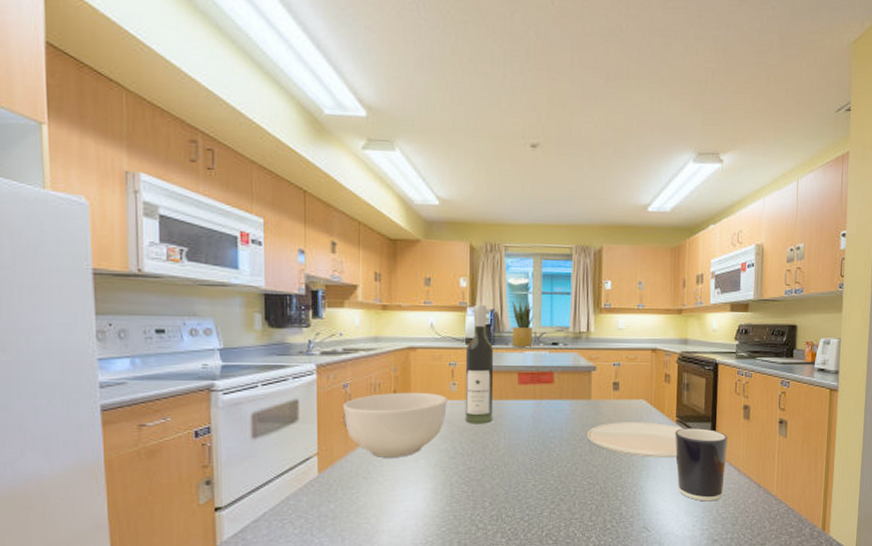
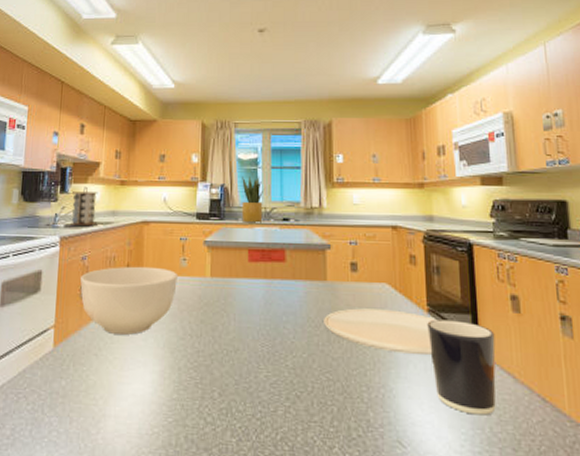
spice rack: none [326,311,357,354] -> present [69,186,98,227]
bottle: present [464,305,494,424] -> none [194,180,224,304]

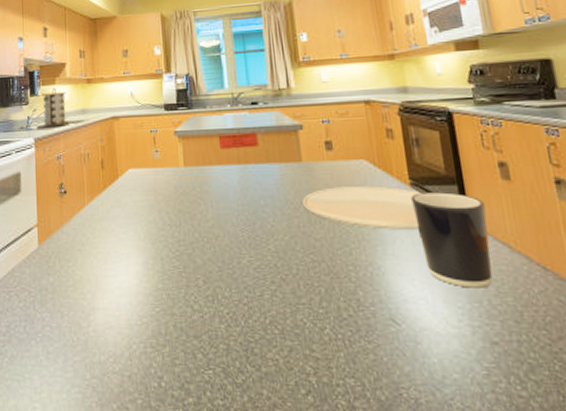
bowl: present [80,266,177,335] -> none [58,160,152,229]
planter: present [241,175,265,223] -> none [206,62,231,110]

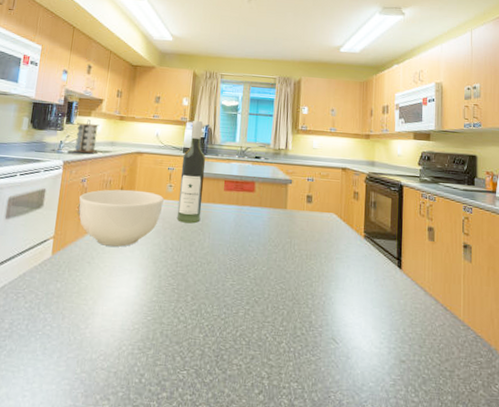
bowl: none [58,160,152,229] -> present [79,189,164,247]
bottle: none [164,71,198,193] -> present [176,121,206,224]
plate: present [302,186,422,229] -> none [282,232,372,271]
mug: present [411,192,493,288] -> none [362,243,414,320]

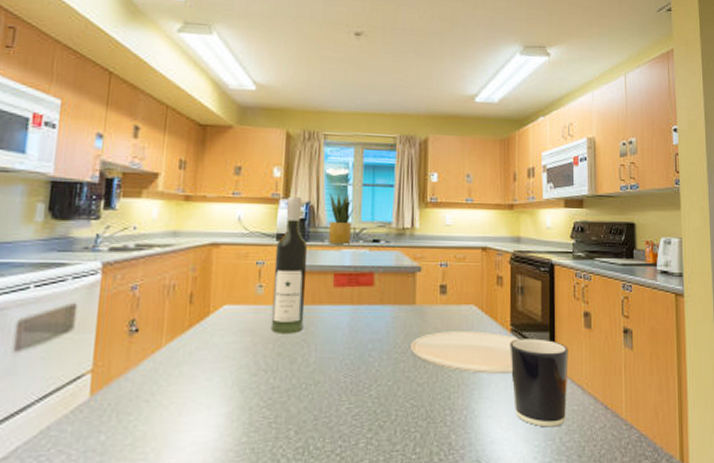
spice rack: present [72,119,100,154] -> none [115,201,155,250]
bowl: present [79,189,164,247] -> none [128,295,252,375]
planter: none [221,119,242,159] -> present [328,193,354,245]
plate: none [282,232,372,271] -> present [410,331,520,374]
mug: none [362,243,414,320] -> present [510,338,569,428]

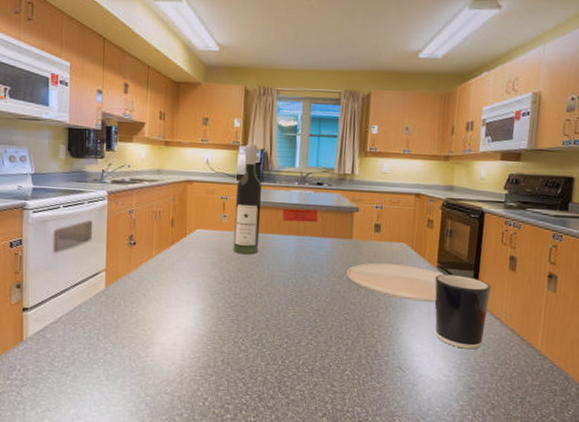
planter: present [328,193,354,245] -> none [279,142,302,186]

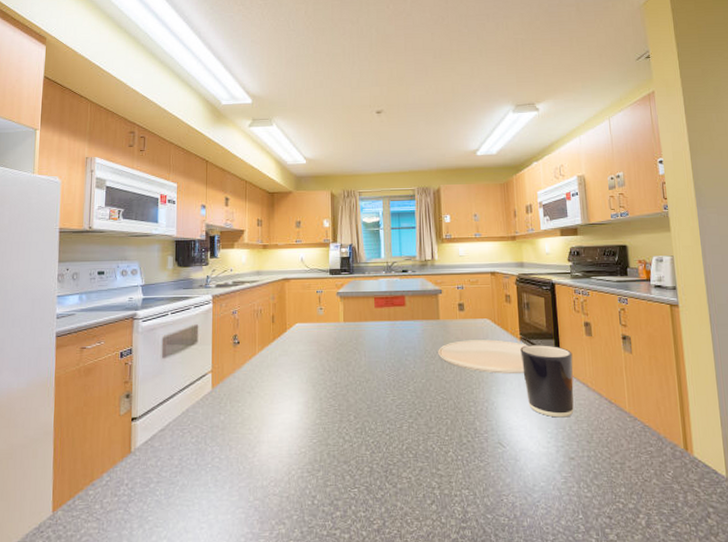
bottle: present [232,144,263,255] -> none [329,241,355,344]

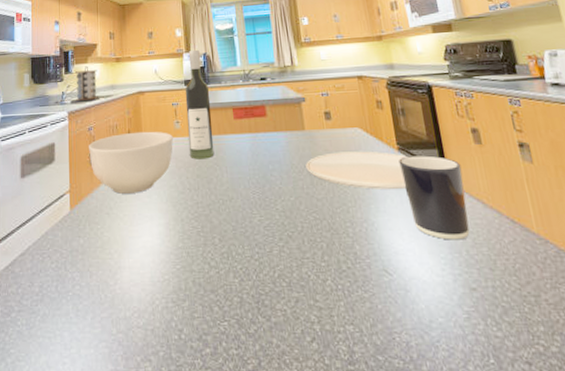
spice rack: none [220,251,244,286] -> present [74,66,98,102]
bowl: none [232,316,316,374] -> present [89,131,173,194]
bottle: none [329,241,355,344] -> present [185,50,215,160]

